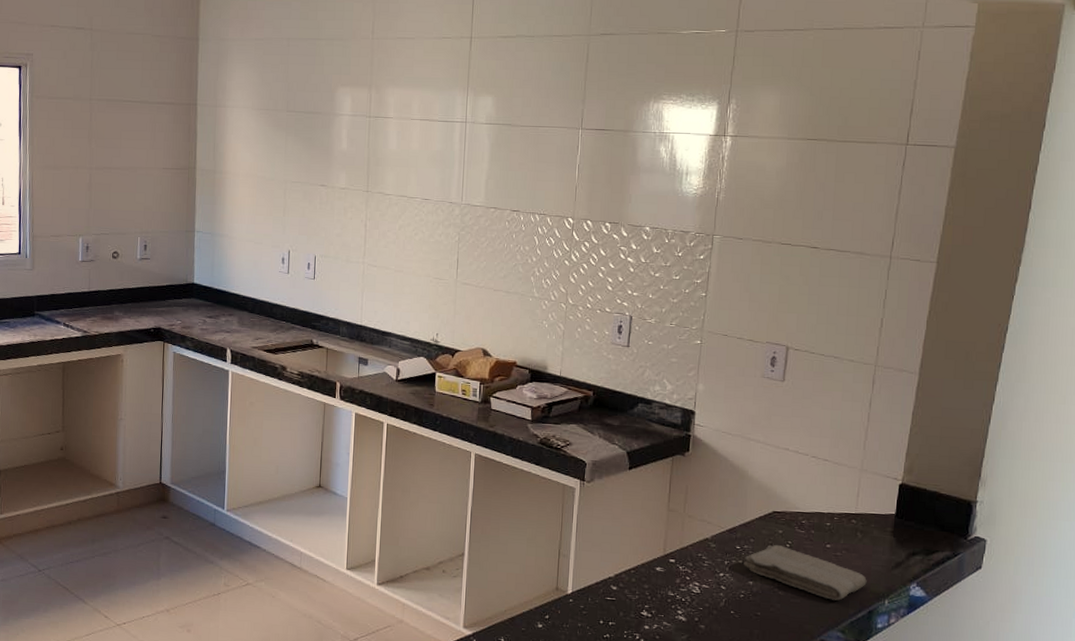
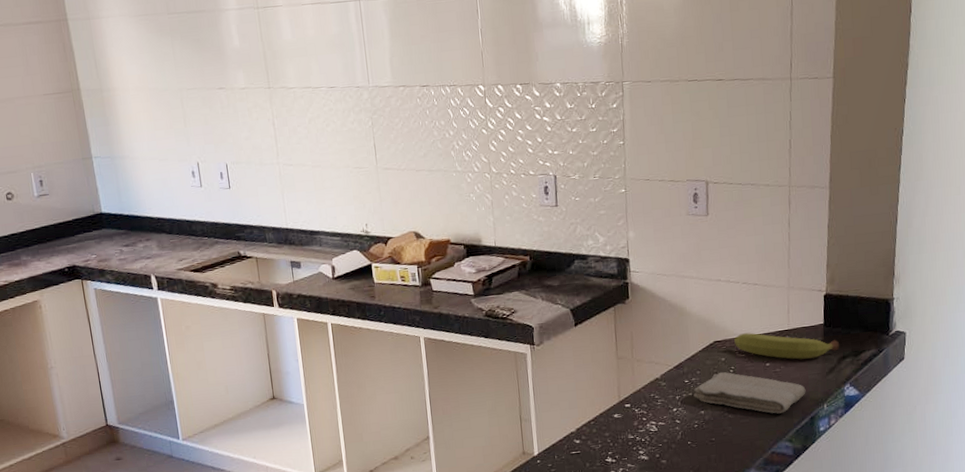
fruit: none [795,508,911,549] -> present [734,332,840,360]

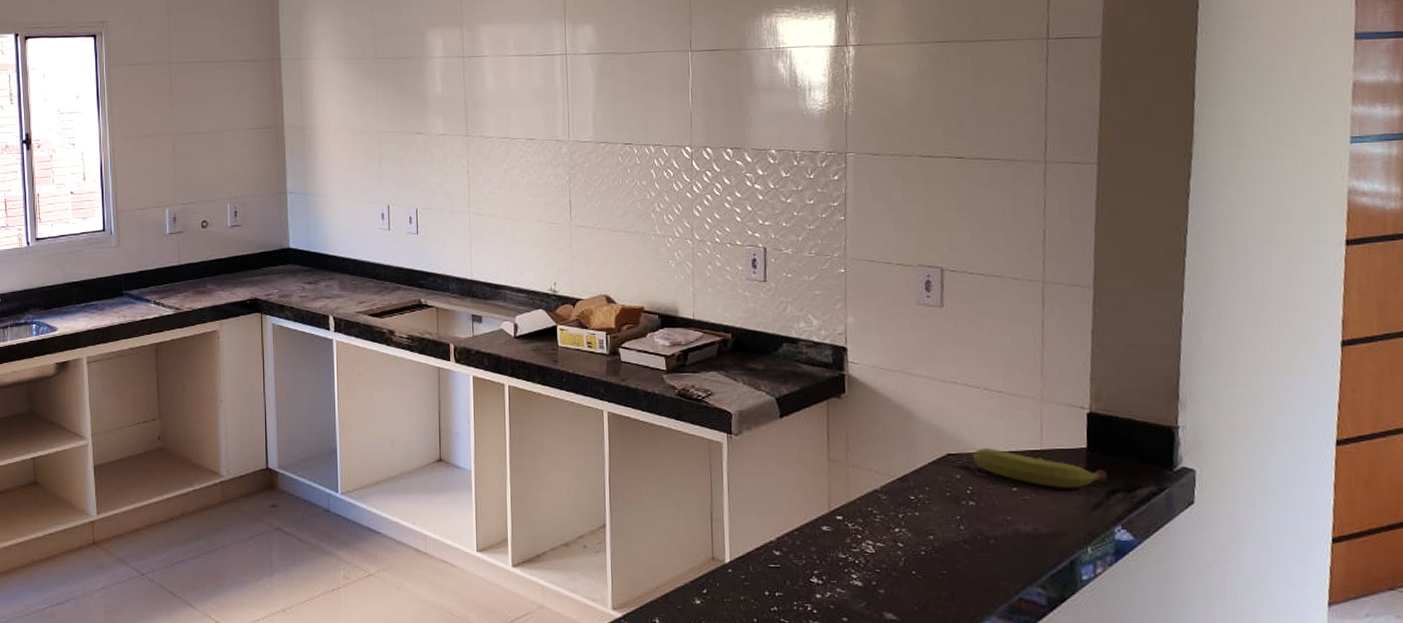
washcloth: present [693,371,806,414] -> none [920,491,1064,551]

